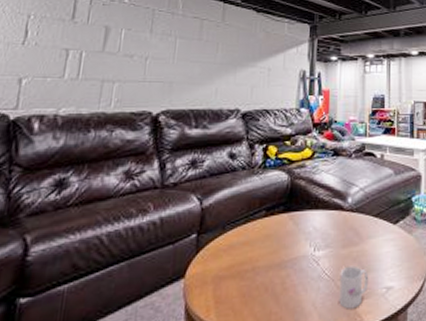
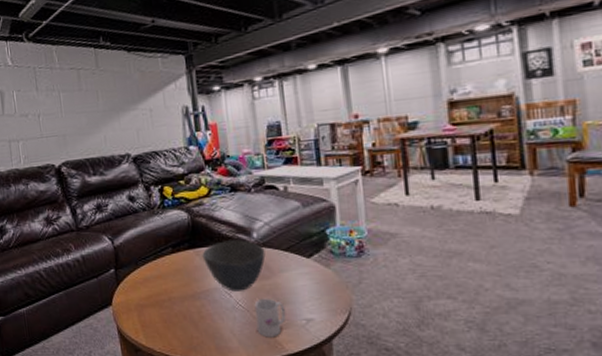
bowl: none [296,204,357,259] -> present [202,240,266,292]

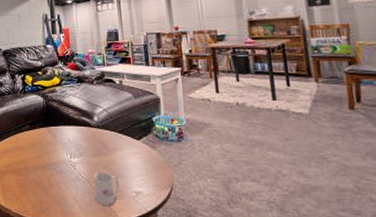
bowl: present [202,240,266,292] -> none [53,122,104,165]

